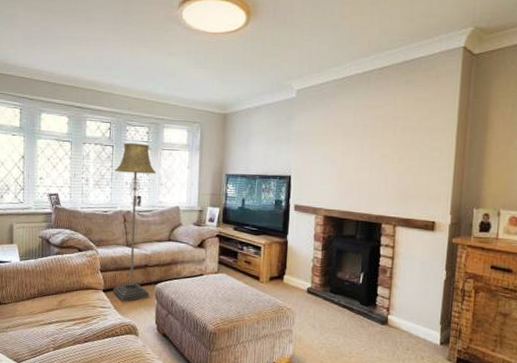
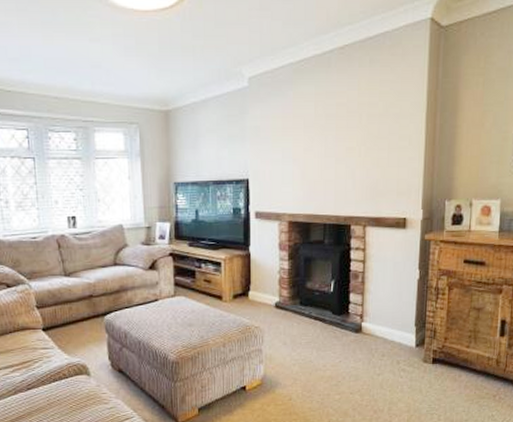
floor lamp: present [113,142,156,302] -> none [40,152,99,340]

